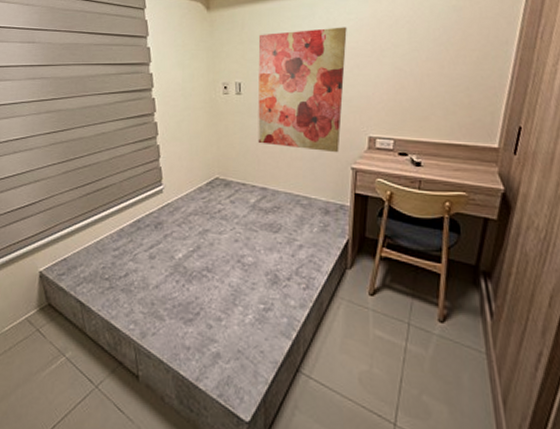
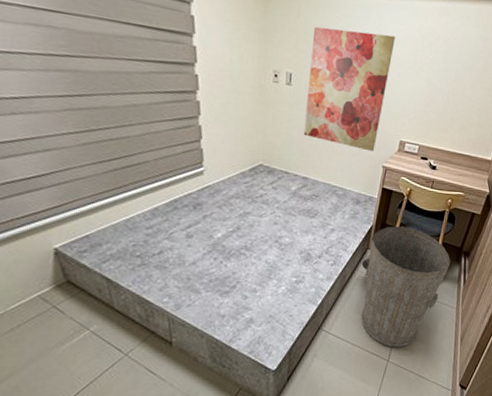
trash can: none [341,239,465,407] -> present [361,226,451,348]

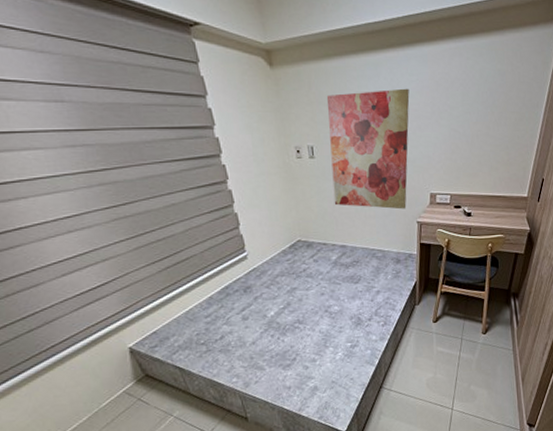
trash can: present [361,226,451,348] -> none [411,277,500,396]

